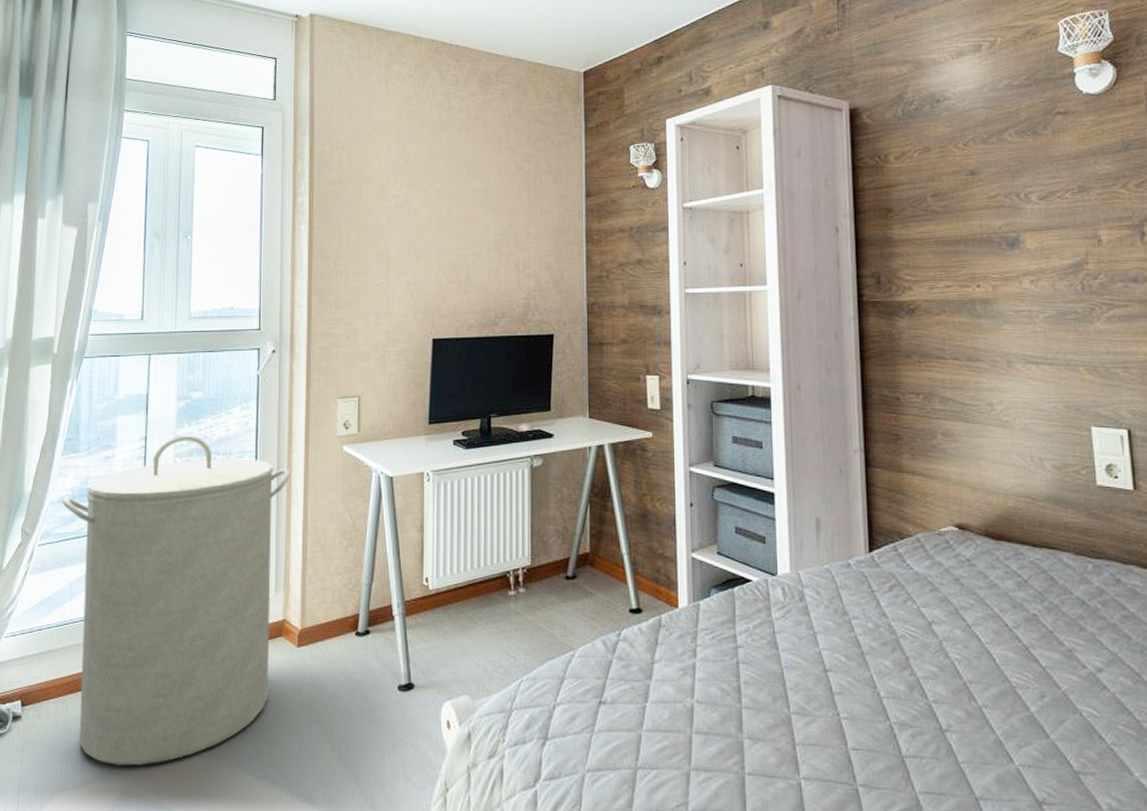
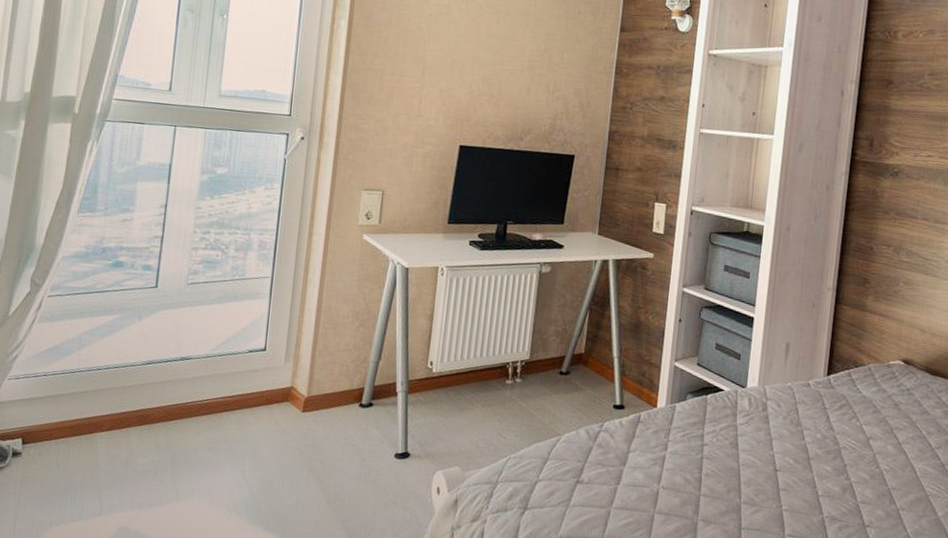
laundry hamper: present [62,435,290,766] -> none [75,207,309,506]

